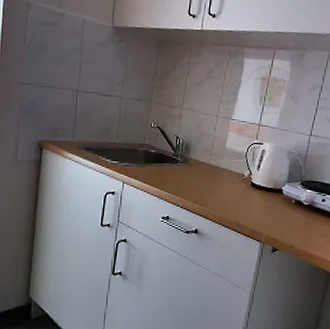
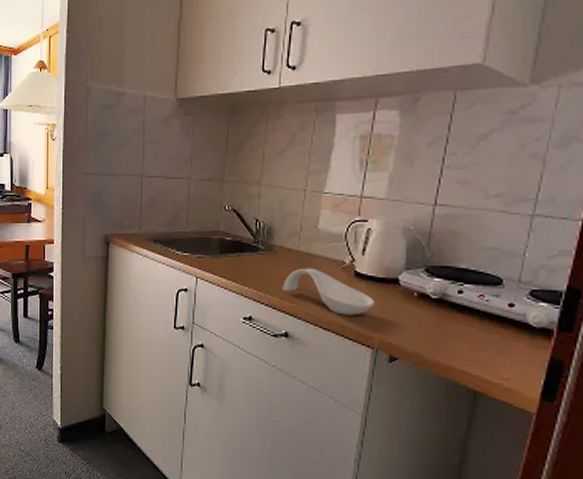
spoon rest: none [195,178,265,217] -> present [282,268,375,316]

